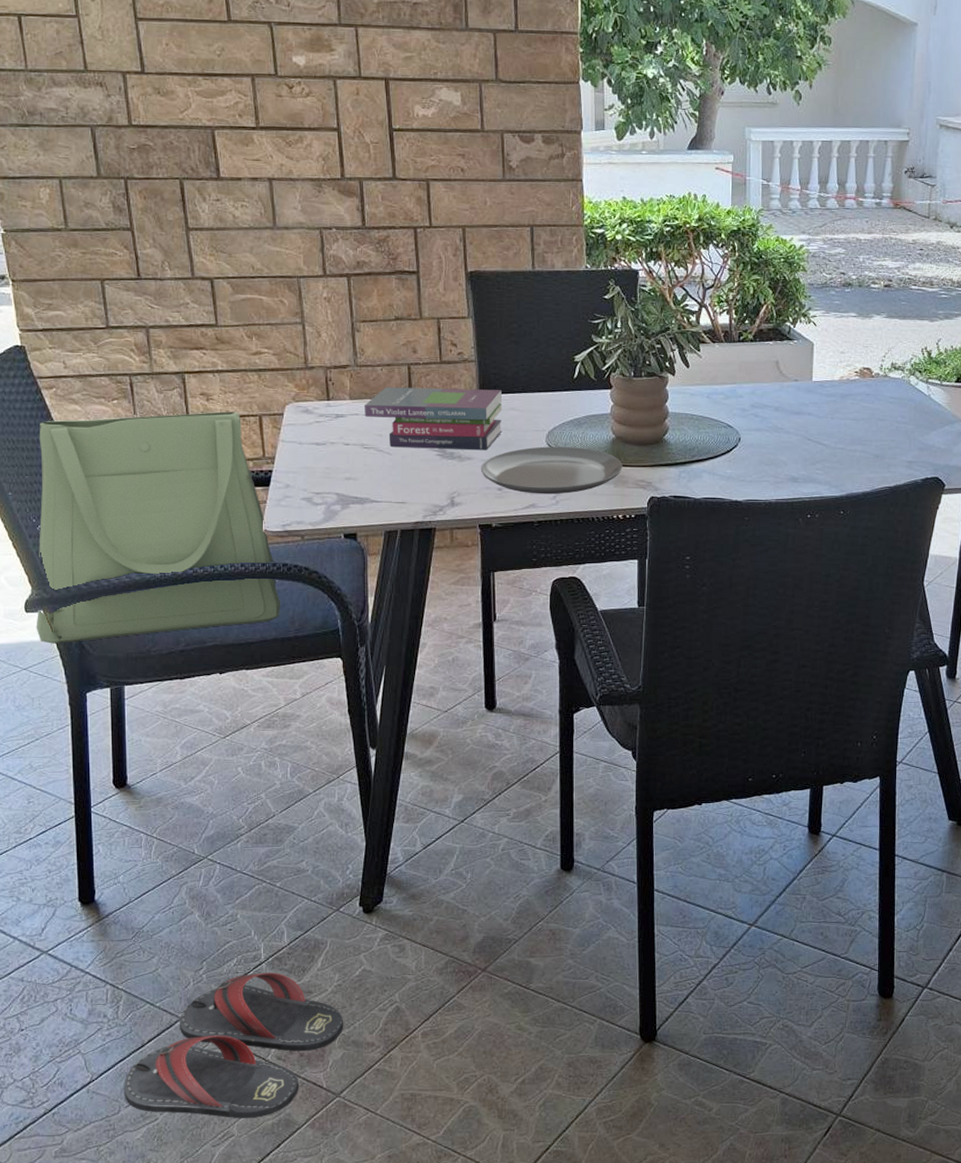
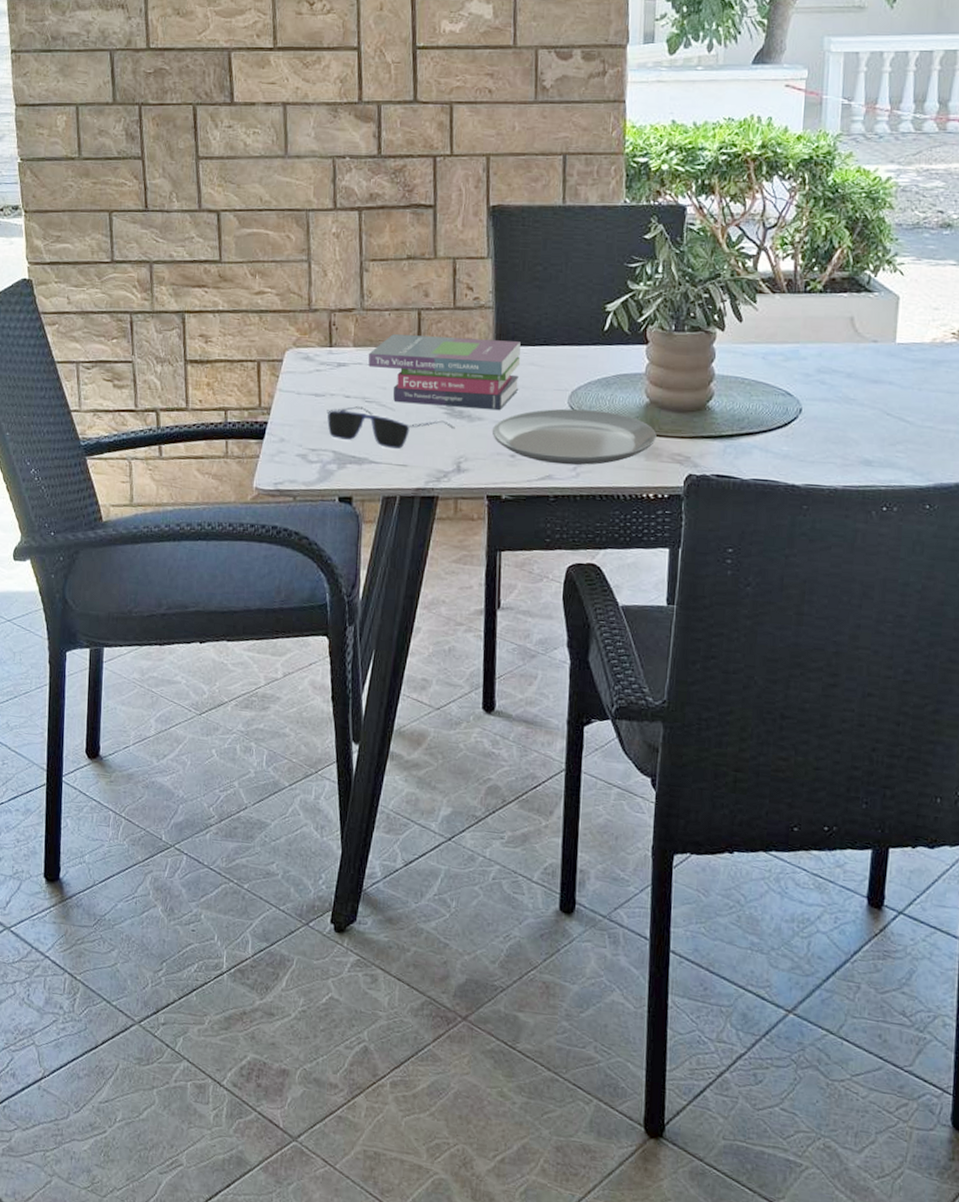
tote bag: present [36,411,281,644] -> none [22,355,268,597]
sandal: present [124,972,344,1119] -> none [74,983,306,1150]
sunglasses: none [328,453,447,489] -> present [326,406,455,450]

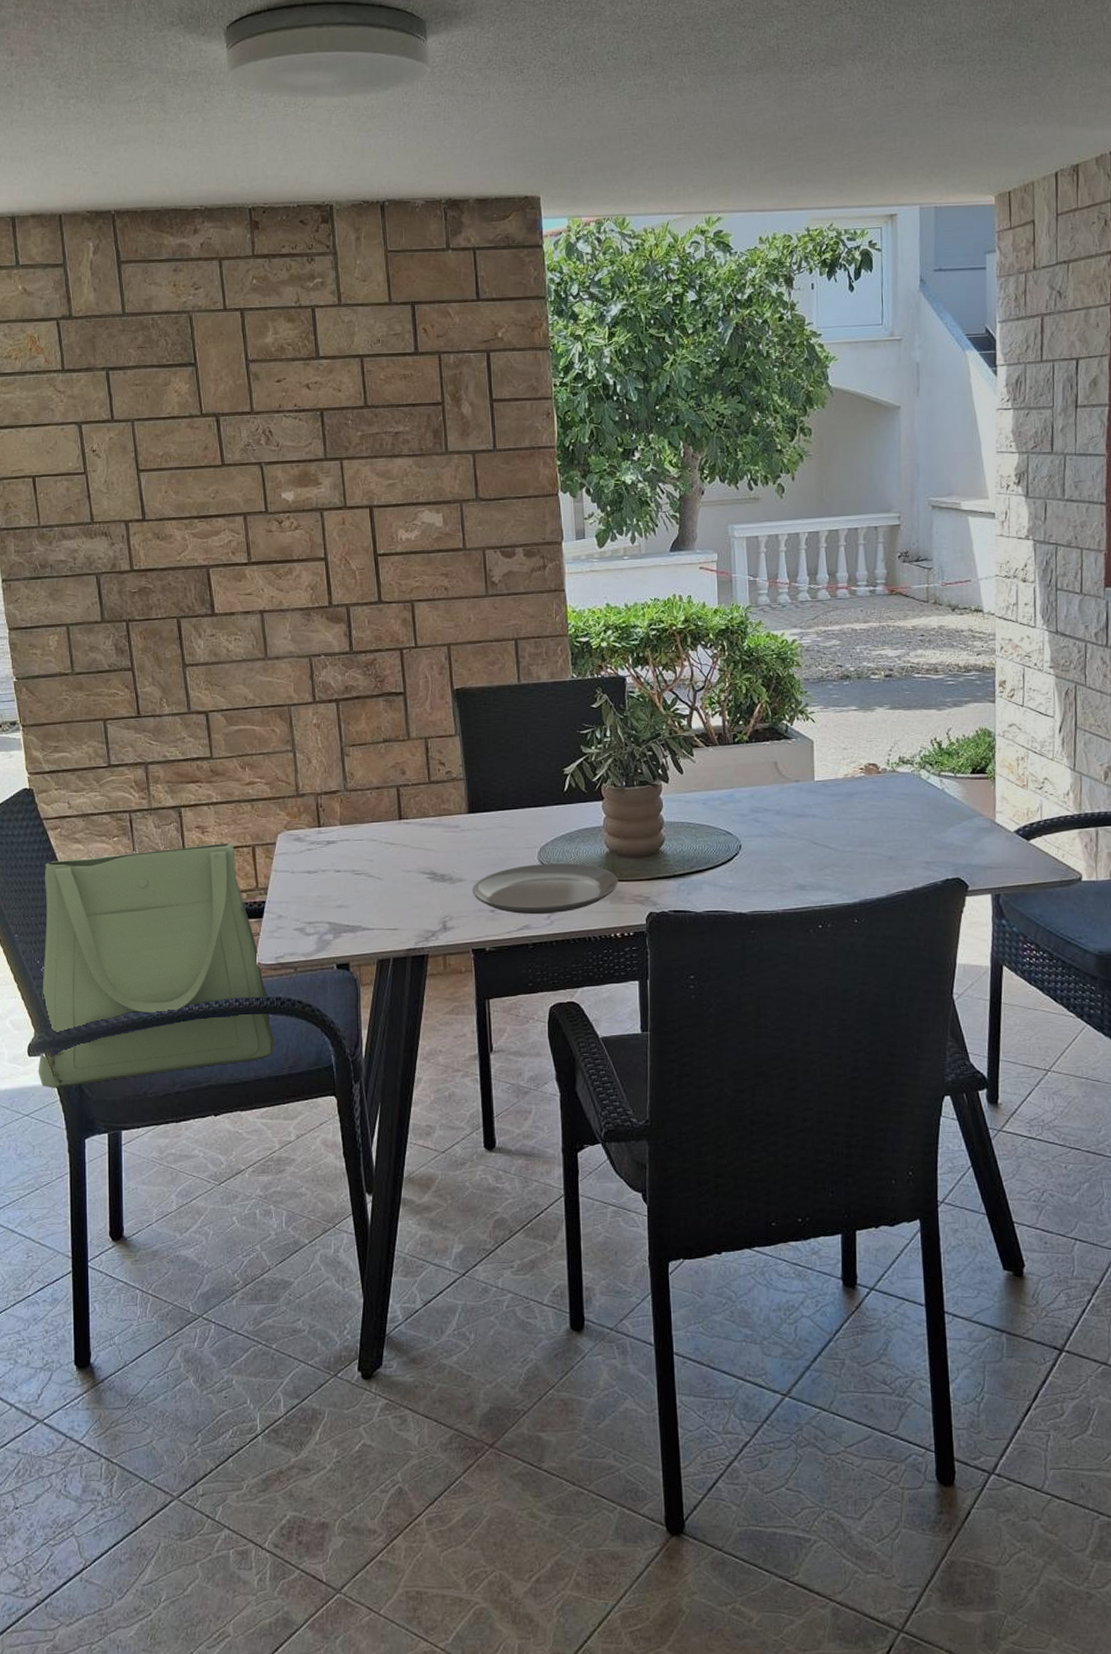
tote bag: none [22,355,268,597] -> present [38,843,275,1088]
sunglasses: present [326,406,455,450] -> none [320,879,439,916]
books: present [368,334,521,410] -> none [354,808,493,872]

